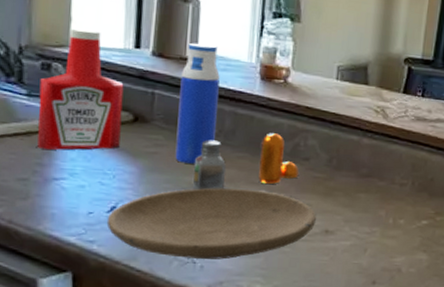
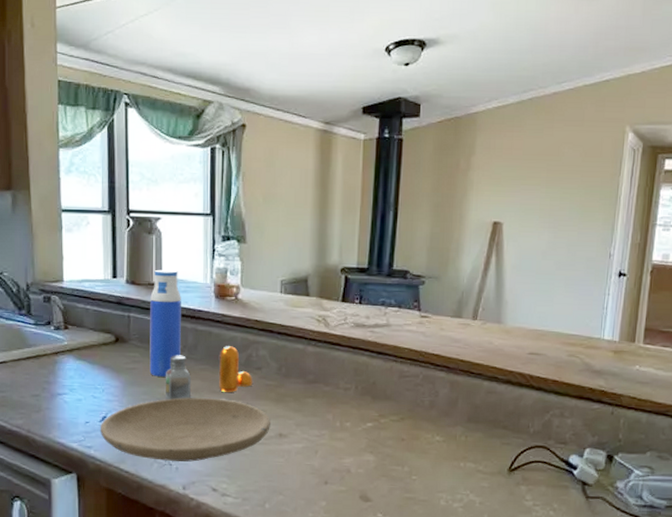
ketchup bottle: present [37,28,124,150] -> none [43,265,106,370]

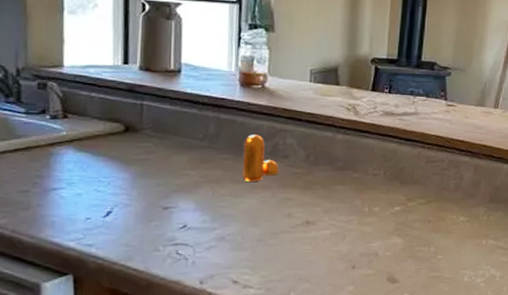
plate: present [100,397,270,462] -> none [103,188,297,255]
water bottle: present [149,269,182,377] -> none [164,56,203,167]
saltshaker: present [166,355,191,400] -> none [182,144,212,192]

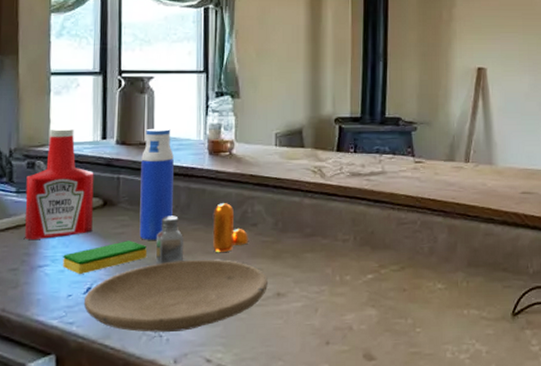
ketchup bottle: none [36,49,115,162] -> present [25,128,94,240]
dish sponge: none [80,167,172,198] -> present [62,240,147,274]
plate: none [103,188,297,255] -> present [83,259,268,332]
water bottle: none [164,56,203,167] -> present [139,128,174,240]
saltshaker: none [182,144,212,192] -> present [156,215,183,265]

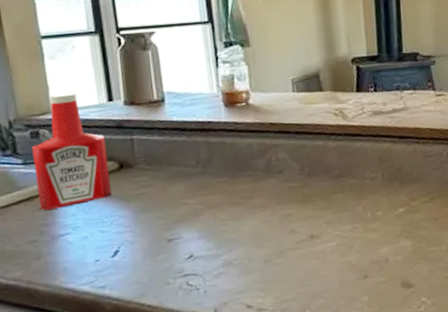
dish sponge: present [62,240,147,274] -> none [84,200,172,239]
plate: present [83,259,268,332] -> none [112,209,300,288]
water bottle: present [139,128,174,240] -> none [153,84,195,198]
saltshaker: present [156,215,183,265] -> none [180,171,211,222]
pepper shaker: present [213,203,248,252] -> none [236,153,276,203]

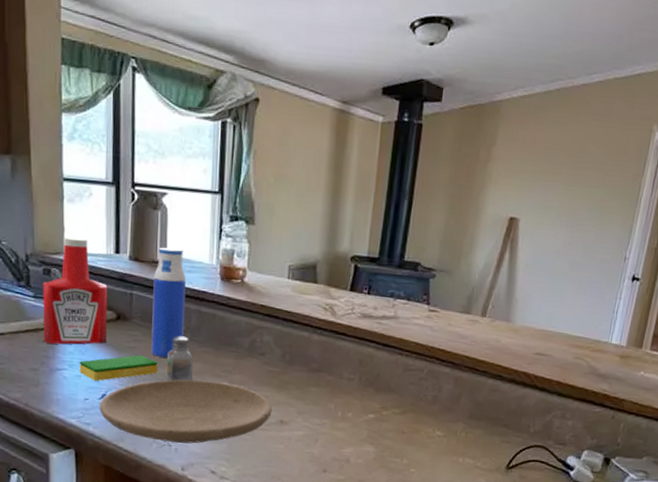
dish sponge: none [84,200,172,239] -> present [79,355,158,381]
plate: none [112,209,300,288] -> present [99,379,272,444]
water bottle: none [153,84,195,198] -> present [151,247,186,358]
saltshaker: none [180,171,211,222] -> present [167,336,193,382]

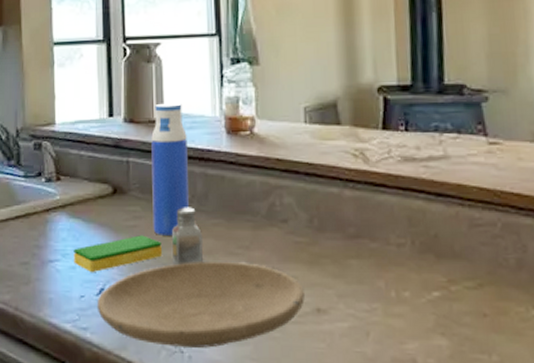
ketchup bottle: present [43,237,108,345] -> none [34,104,103,230]

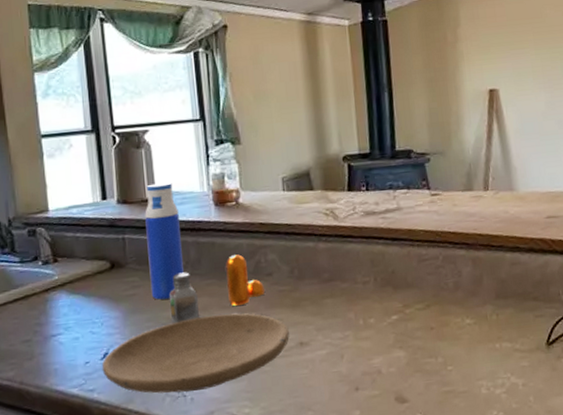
dish sponge: present [74,235,162,272] -> none [76,301,161,340]
pepper shaker: none [235,193,278,253] -> present [226,254,265,306]

